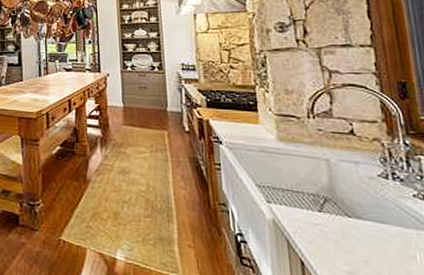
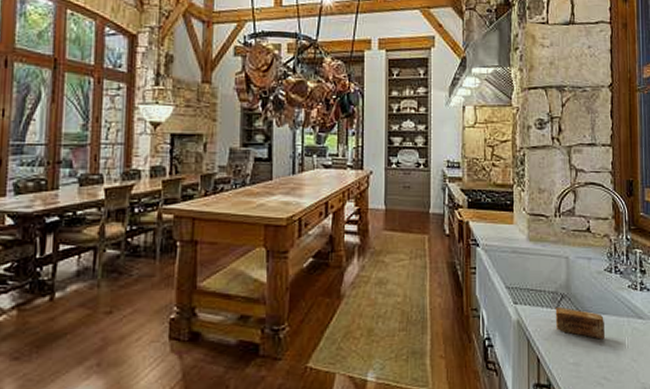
soap bar: none [318,211,388,251] -> present [555,307,606,340]

